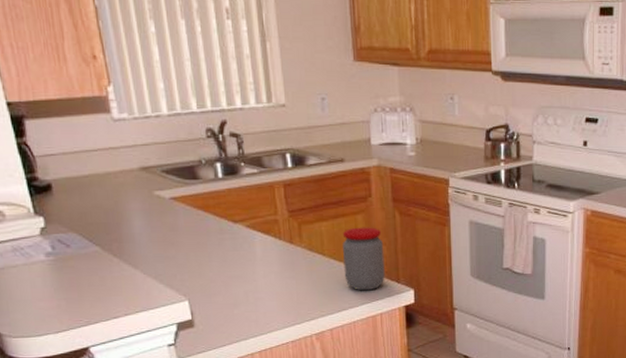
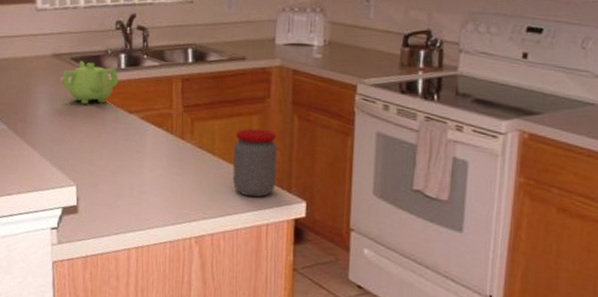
teapot: none [154,173,219,218] -> present [61,61,119,105]

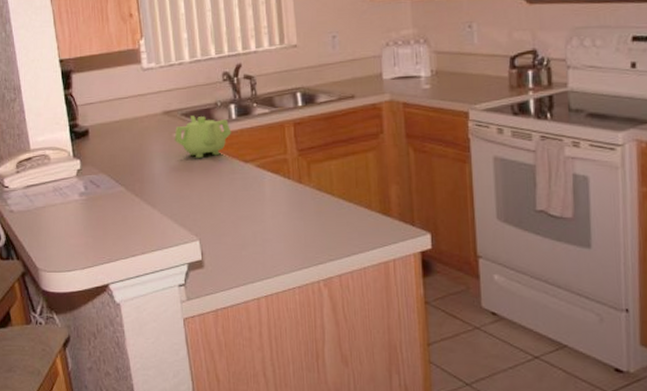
jar: present [232,128,278,198] -> none [352,165,398,234]

